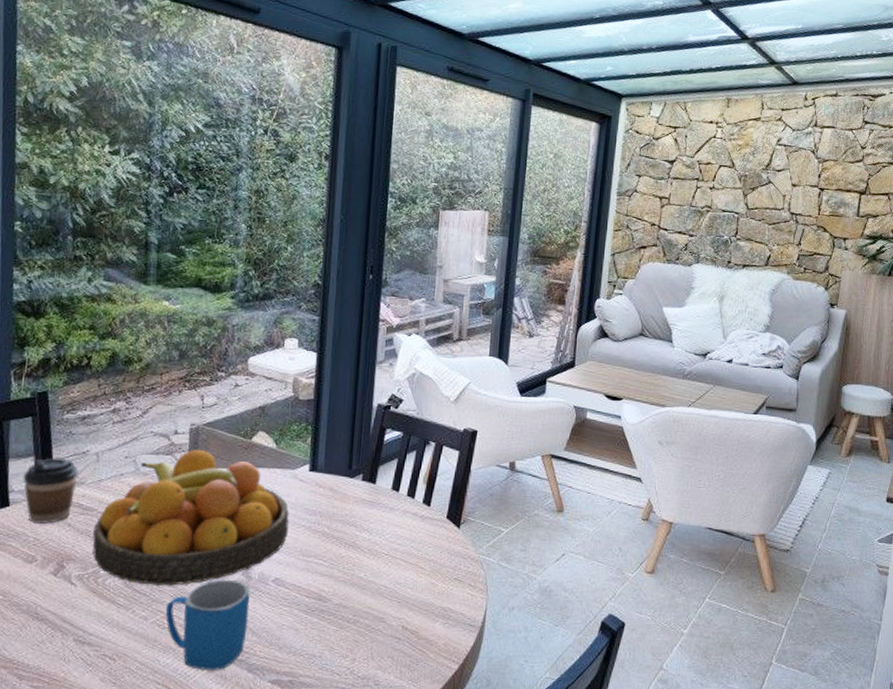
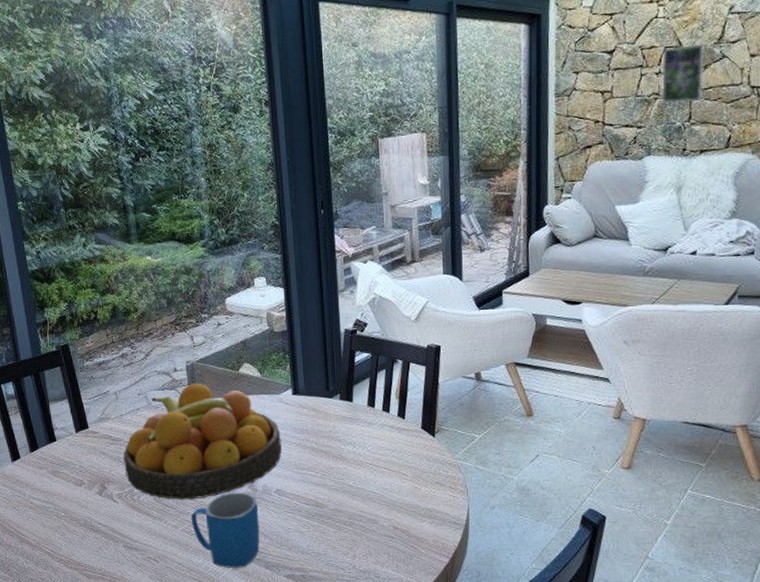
coffee cup: present [23,457,79,524] -> none [62,398,104,454]
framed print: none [713,166,754,219] -> present [661,44,704,104]

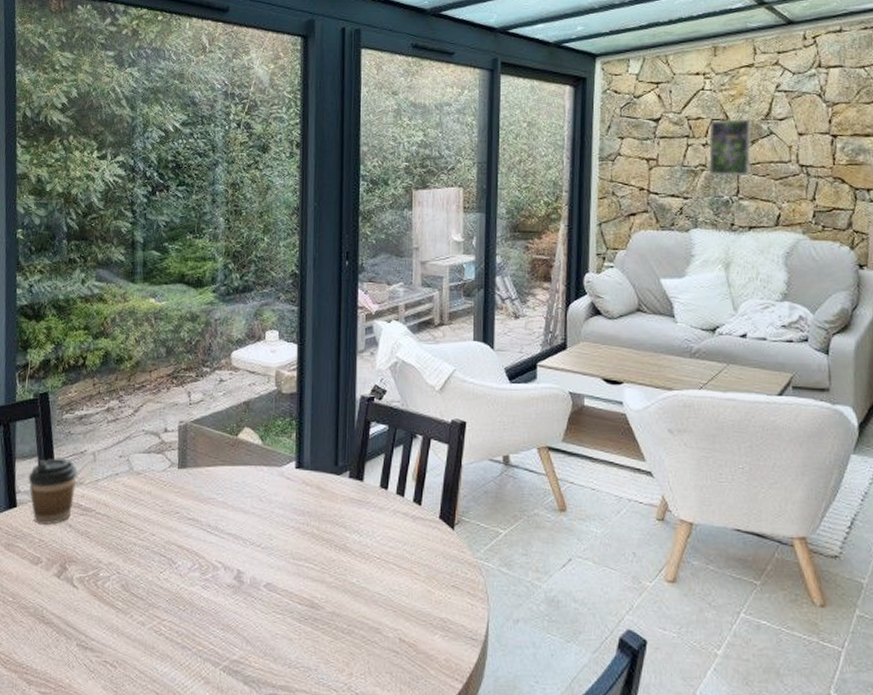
coffee cup: none [62,398,104,454] -> present [28,458,78,525]
fruit bowl: present [123,382,282,500] -> none [92,447,278,590]
mug: present [191,492,260,568] -> none [161,583,243,681]

